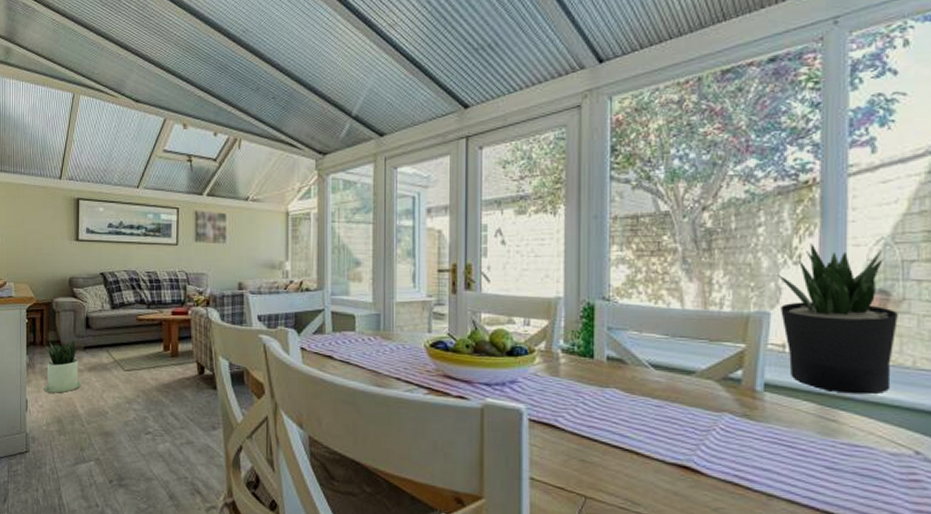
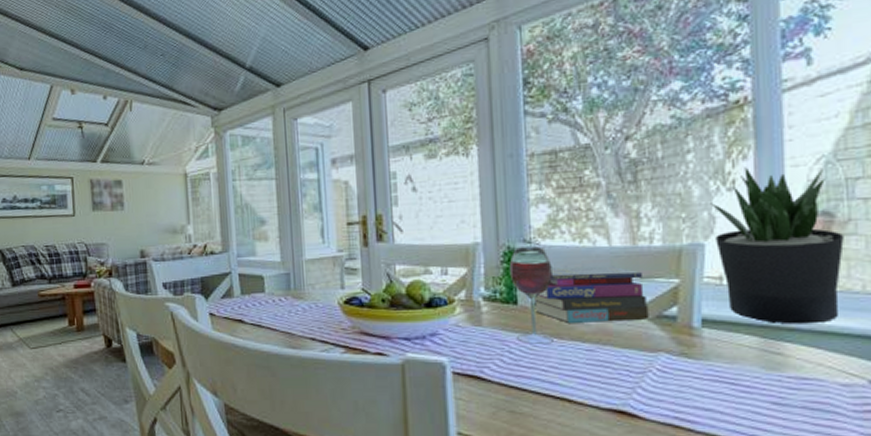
wineglass: none [587,304,628,398] -> present [509,246,554,344]
books: none [610,326,716,381] -> present [534,265,649,323]

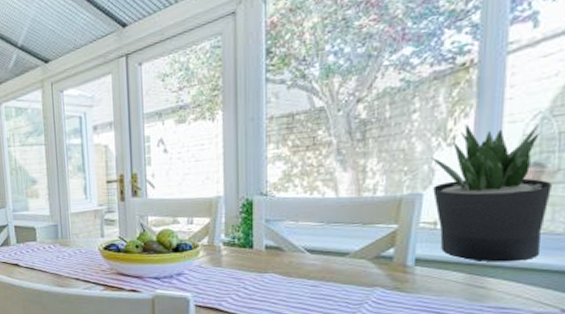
wineglass: present [509,246,554,344] -> none [247,198,285,281]
books: present [534,265,649,323] -> none [268,214,369,263]

